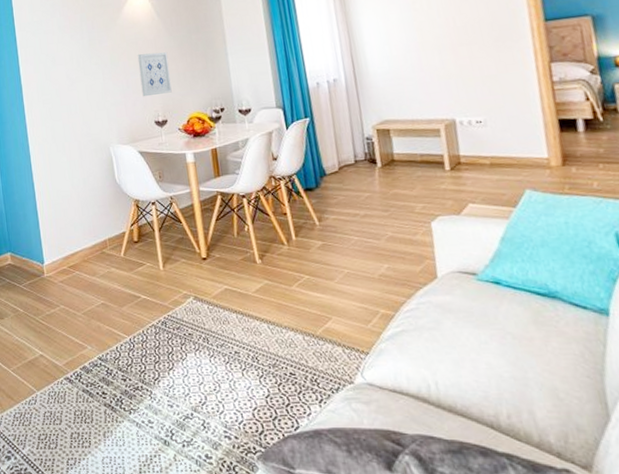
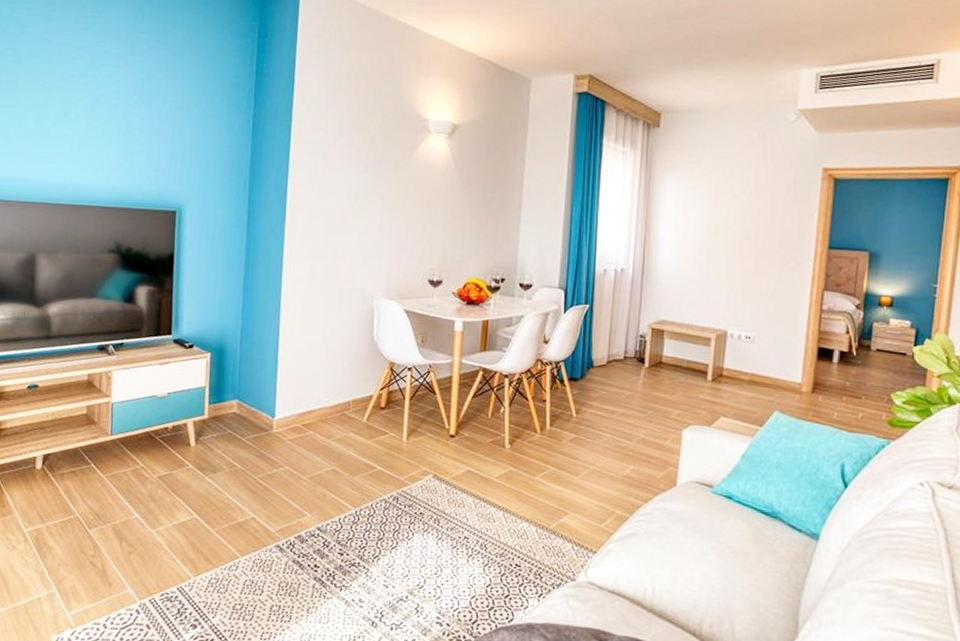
wall art: present [137,52,172,97] -> none [421,202,457,252]

